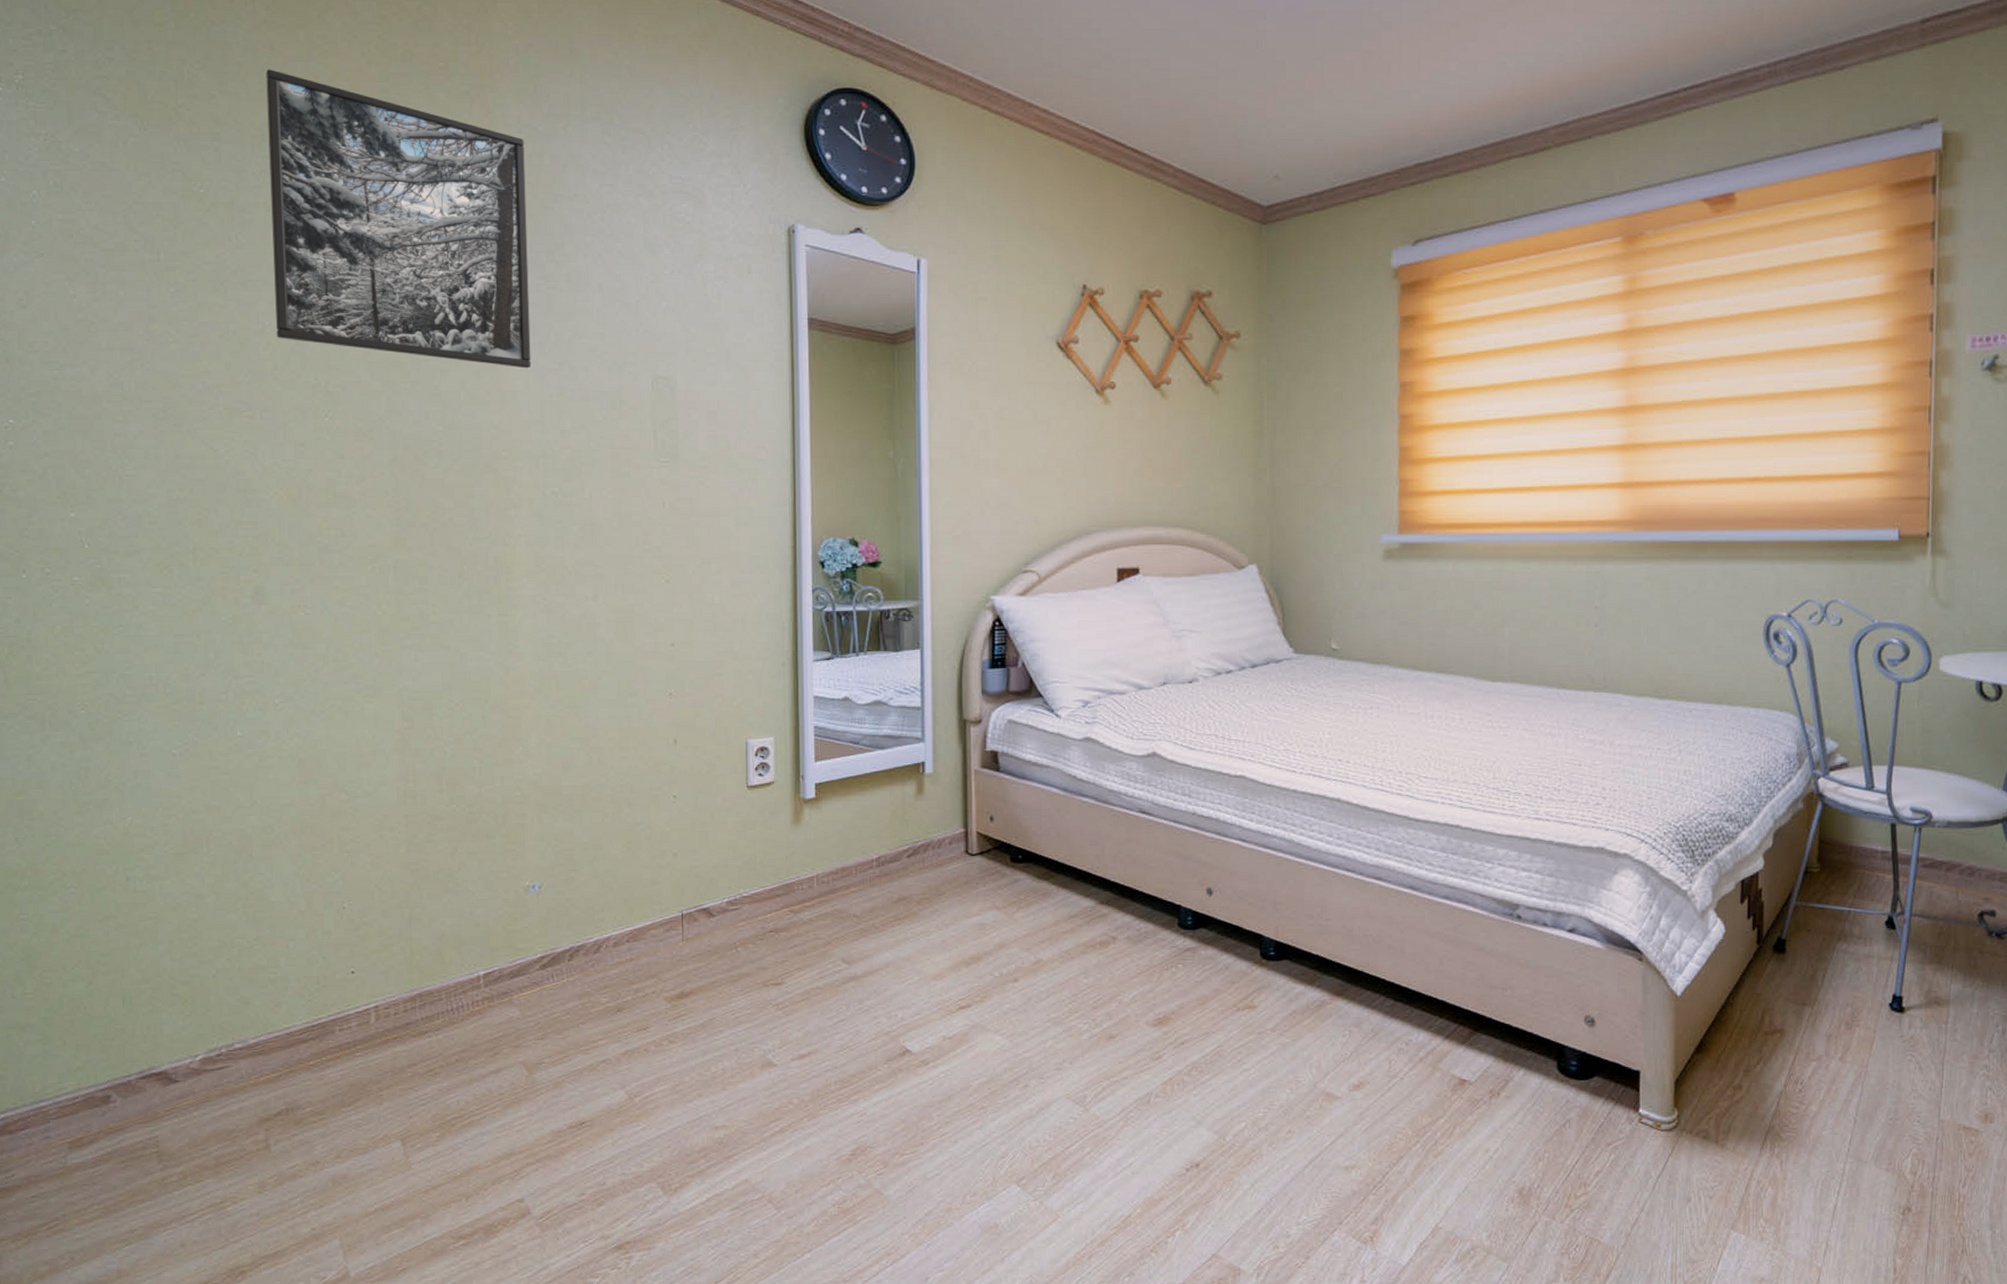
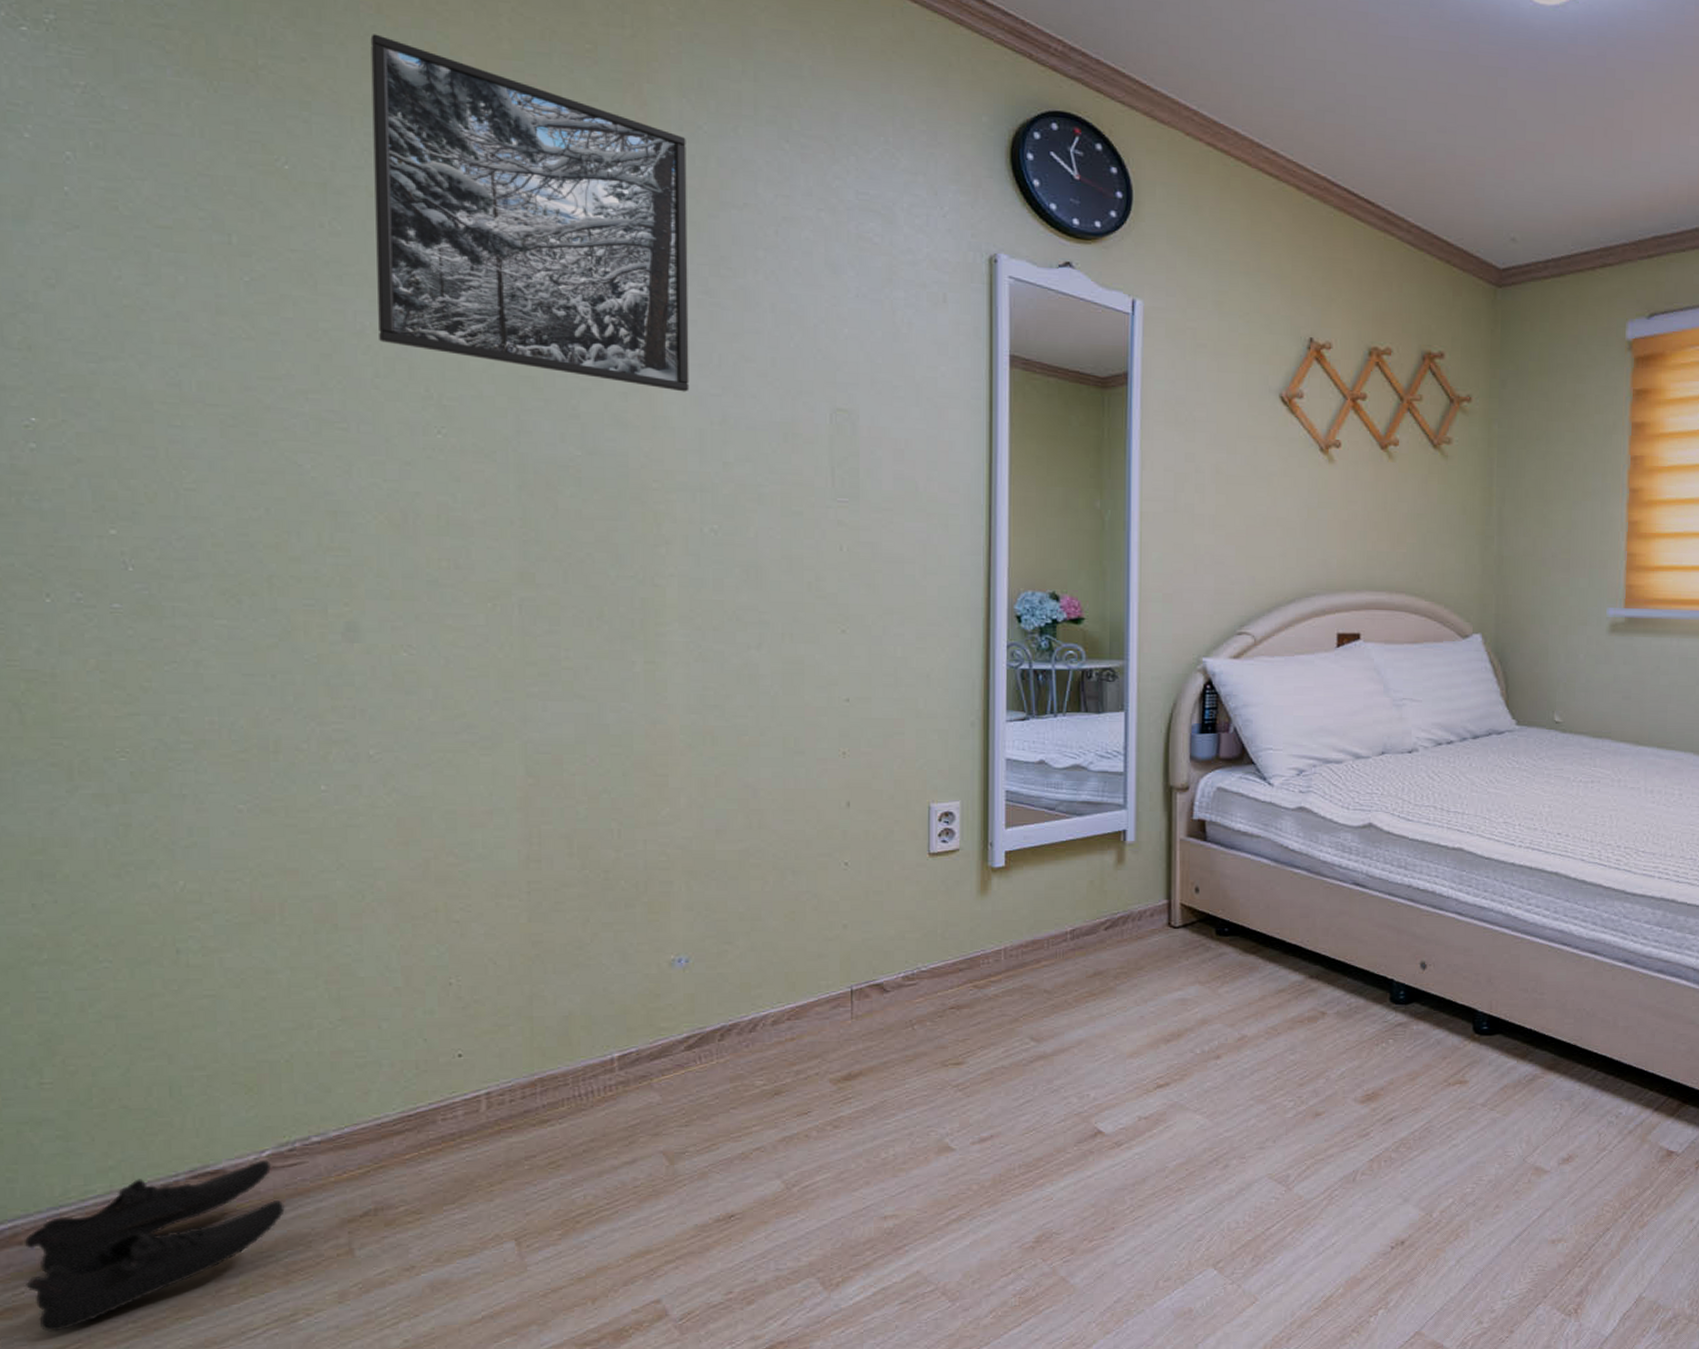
shoe: none [14,1064,214,1210] -> present [24,1160,285,1332]

